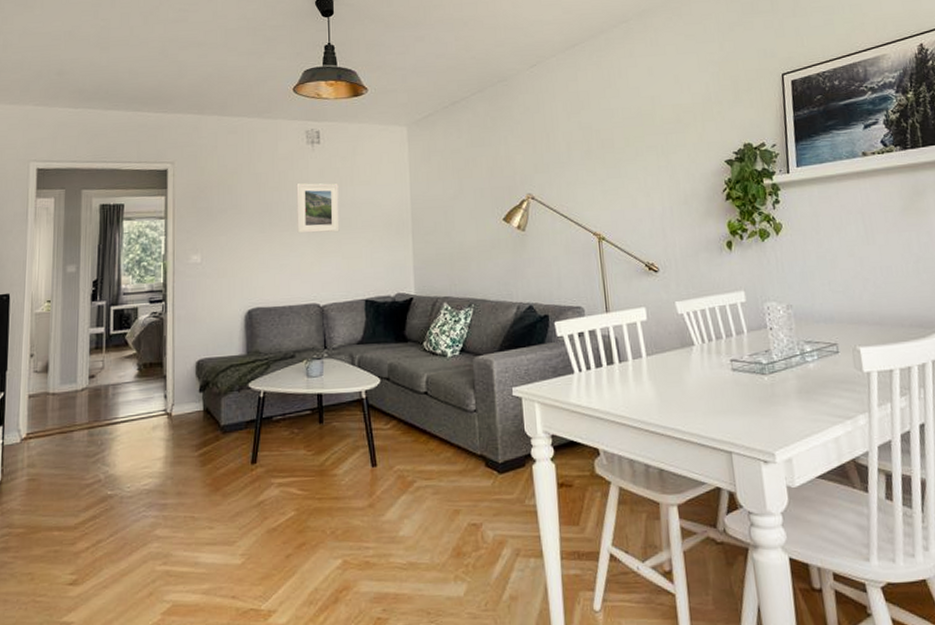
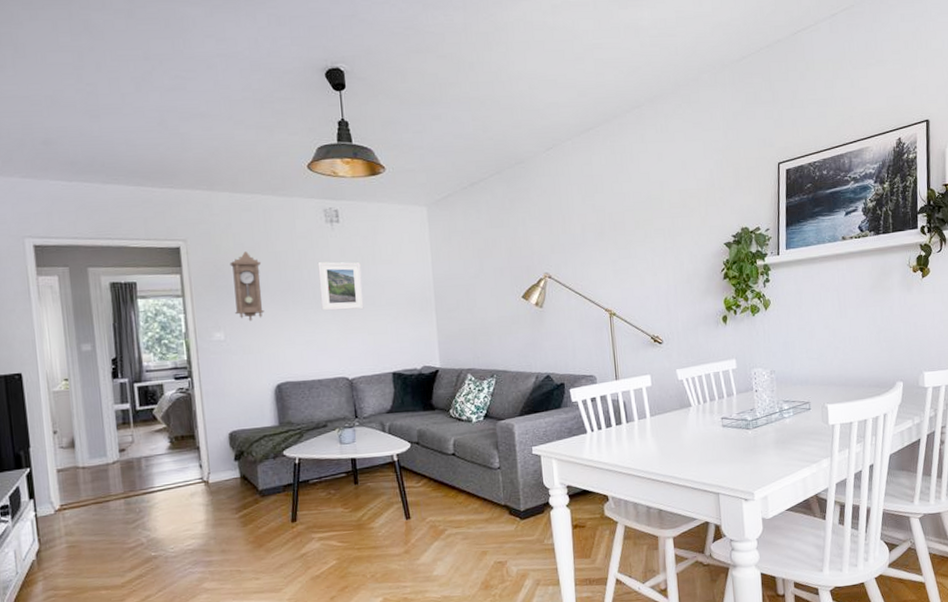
pendulum clock: none [212,173,243,244] -> present [229,251,265,321]

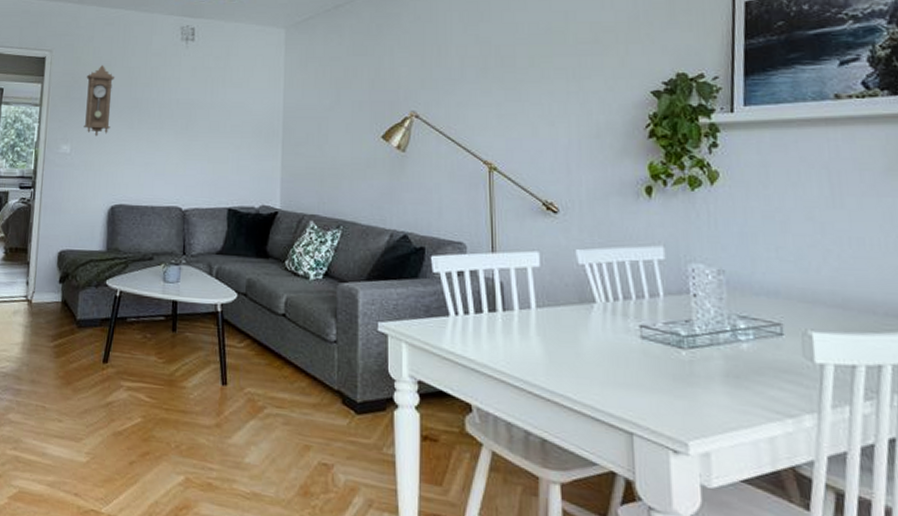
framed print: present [317,262,364,311] -> none [165,81,210,135]

